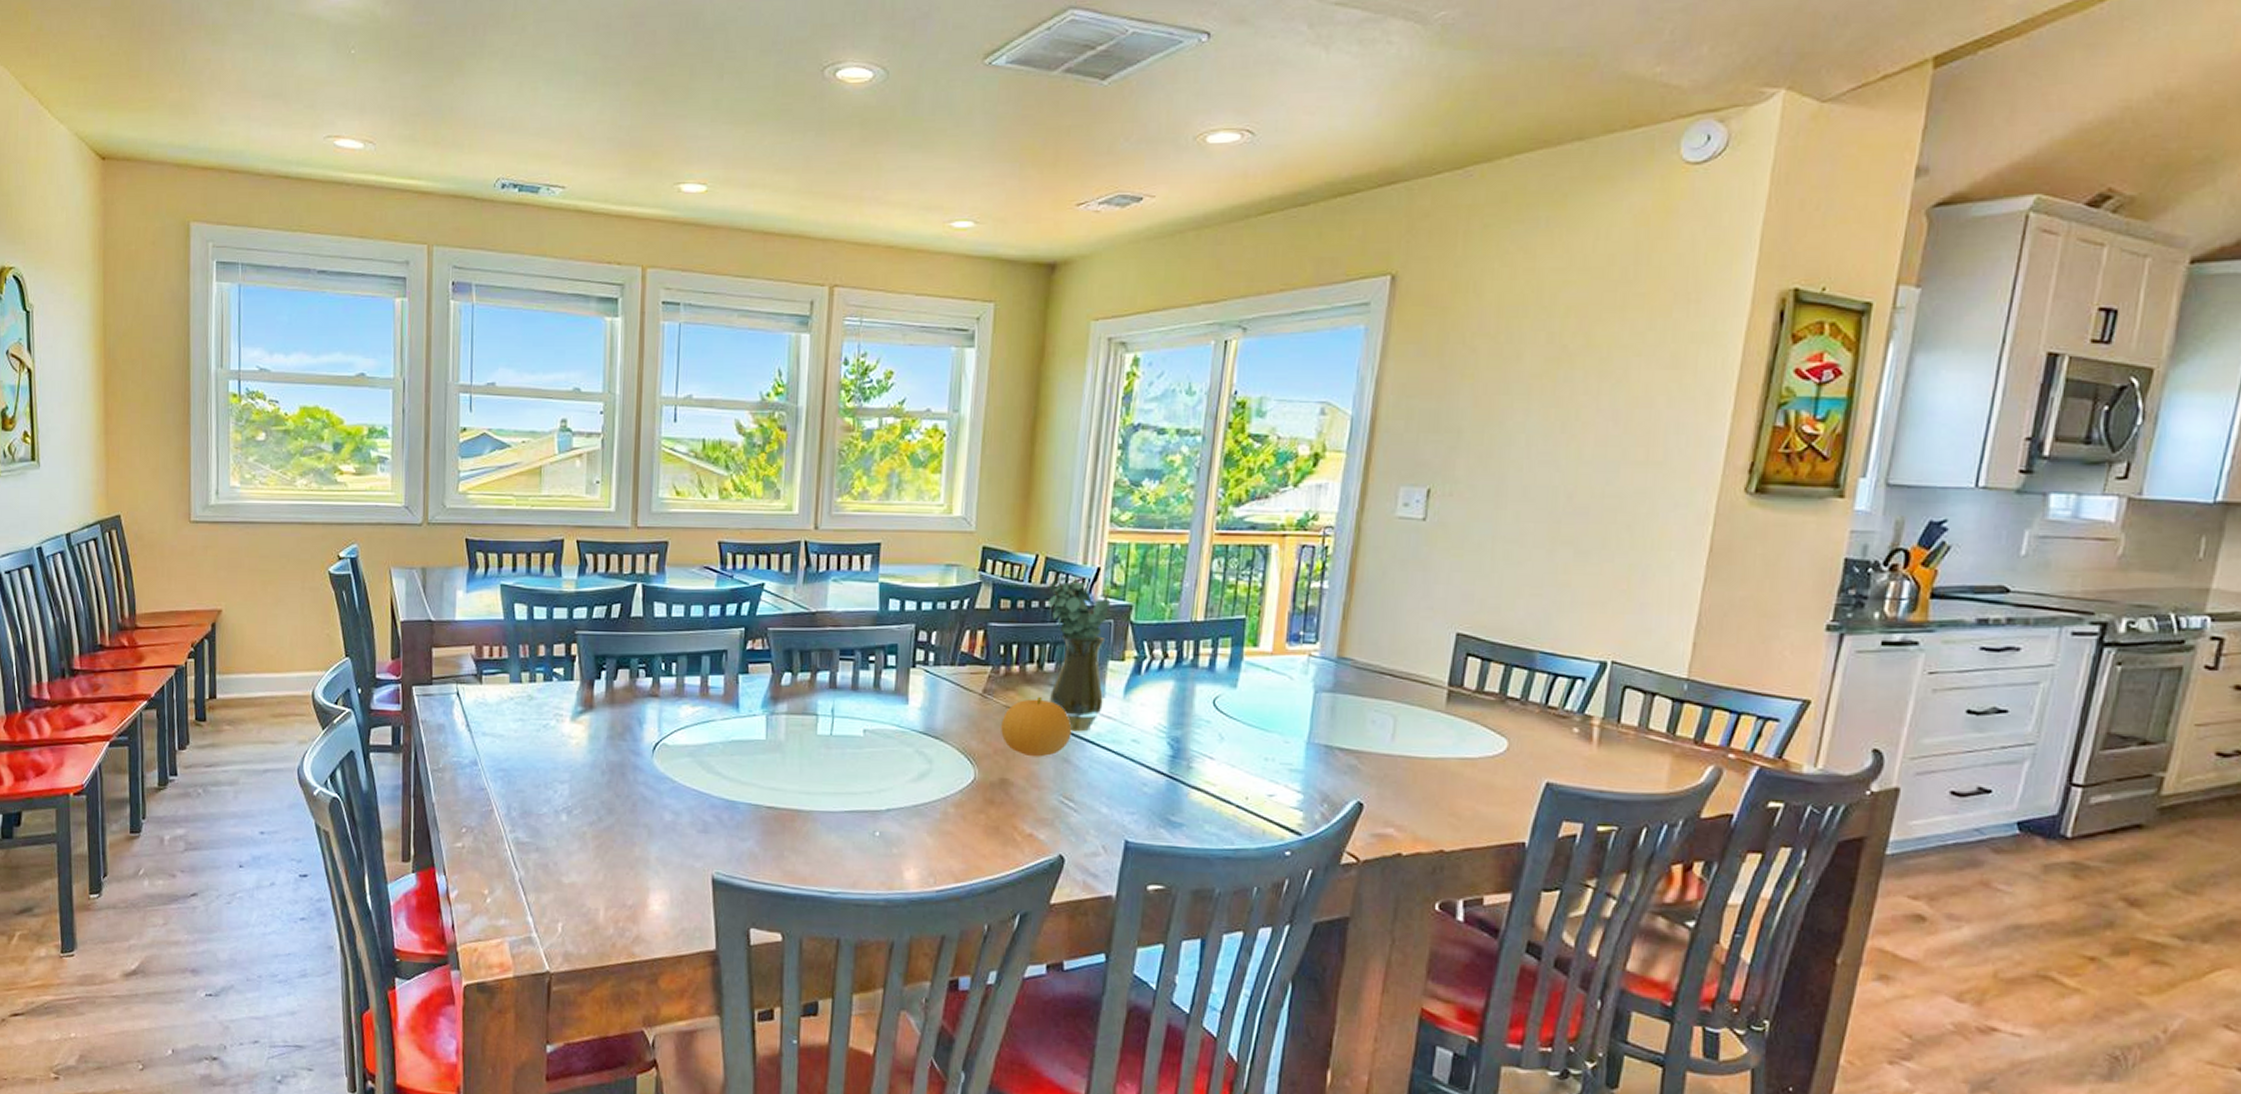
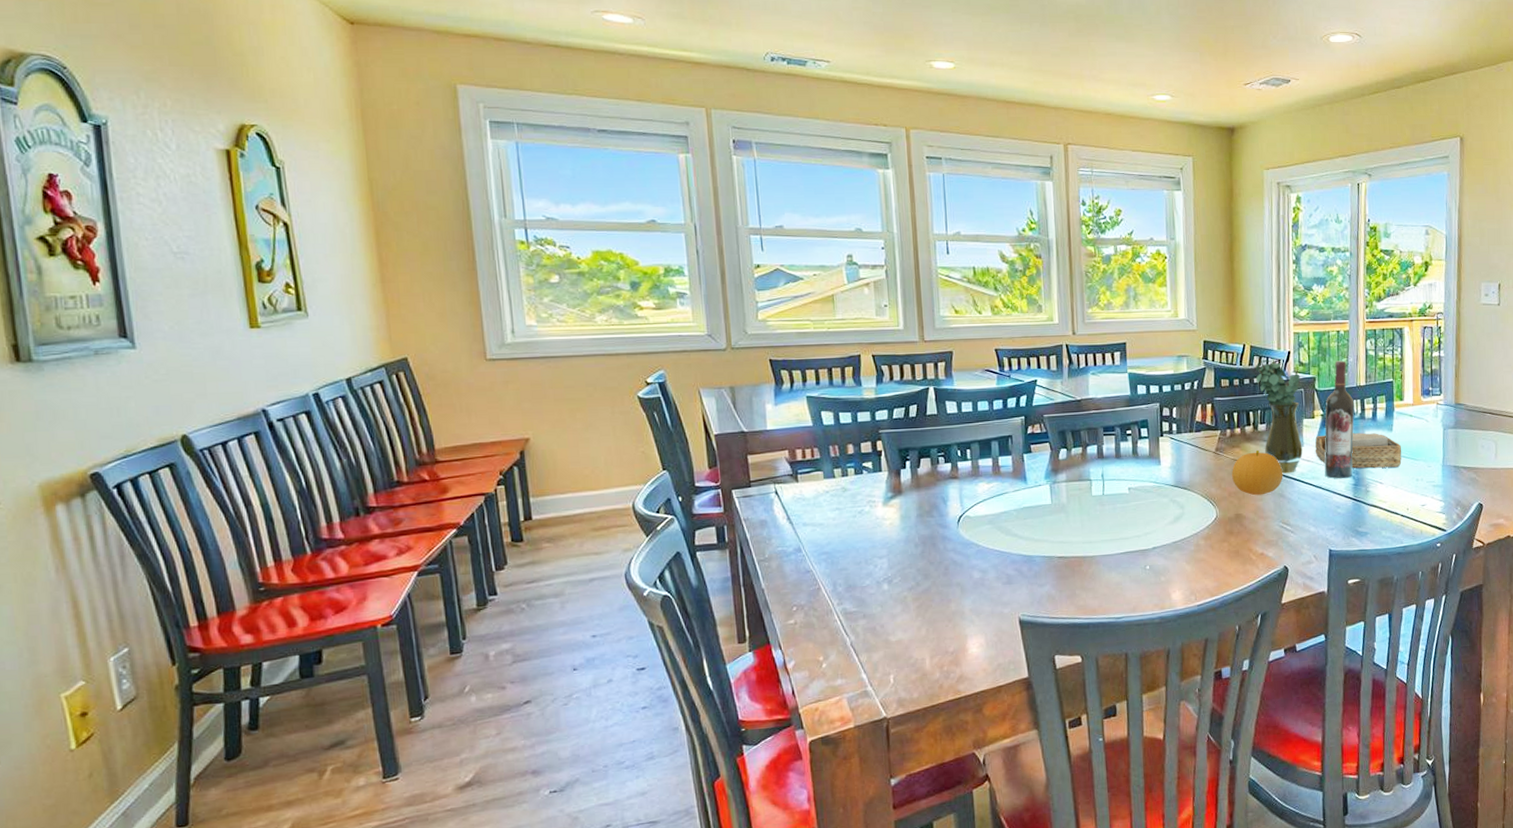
napkin holder: none [1120,685,1248,738] -> present [1314,432,1402,469]
wine bottle: none [1129,585,1185,747] -> present [1324,360,1355,479]

